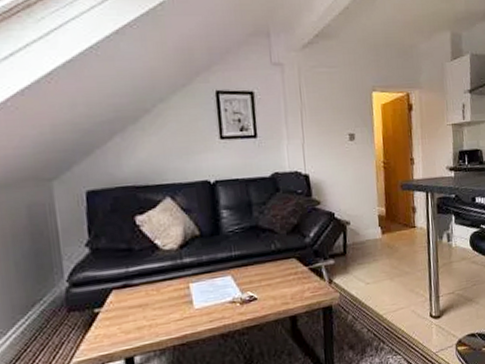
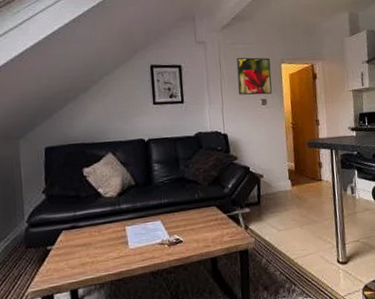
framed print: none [319,83,361,129] -> present [236,57,272,95]

